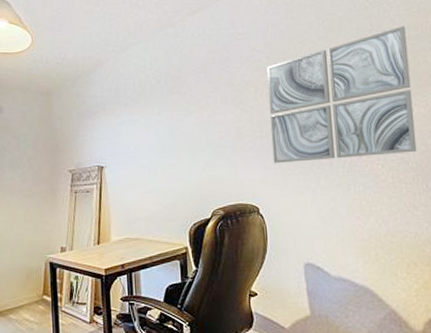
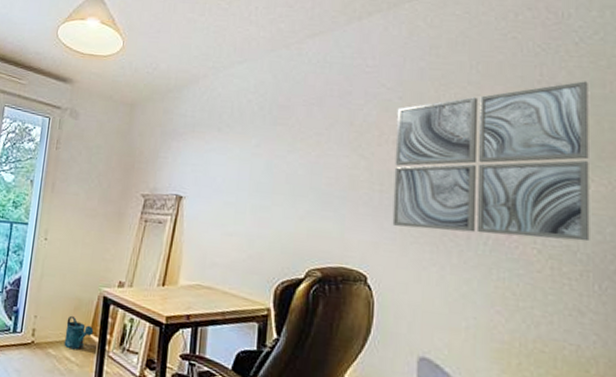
watering can: none [21,283,46,312] -> present [64,315,94,351]

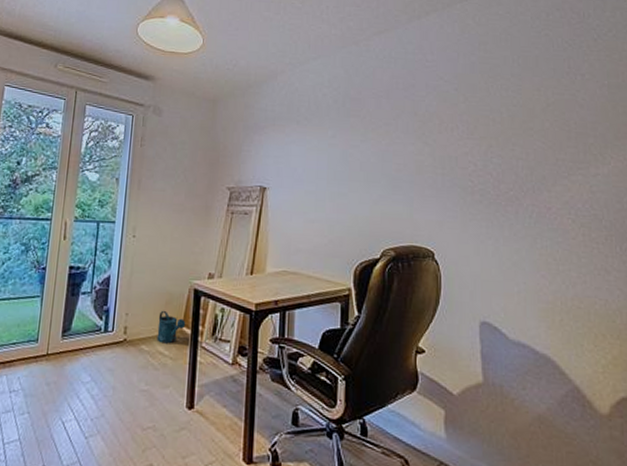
wall art: present [392,81,590,242] -> none [454,72,612,210]

